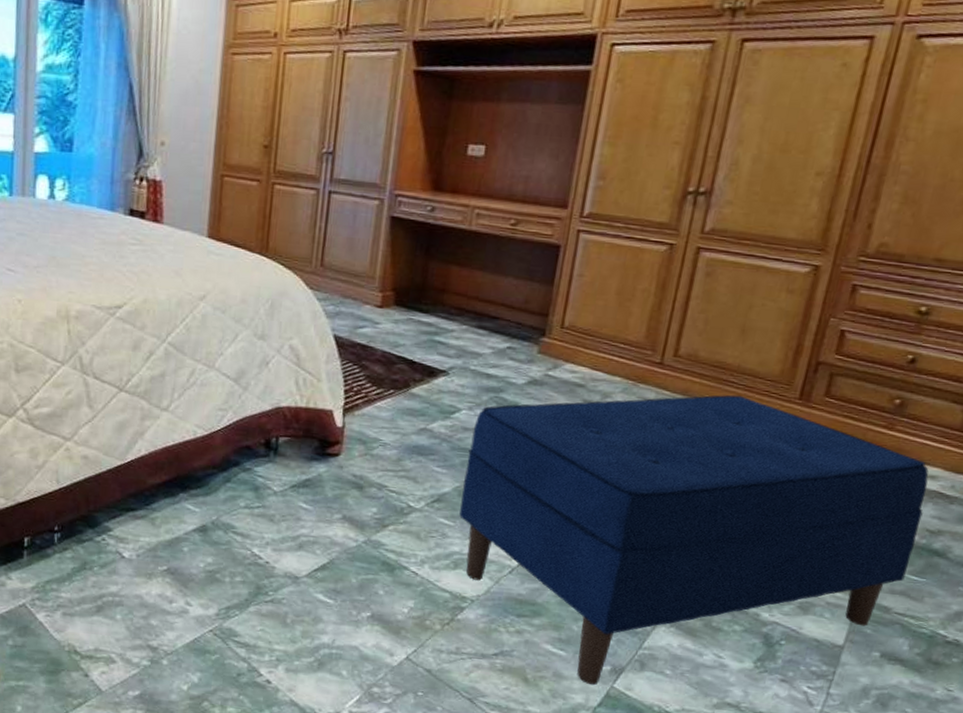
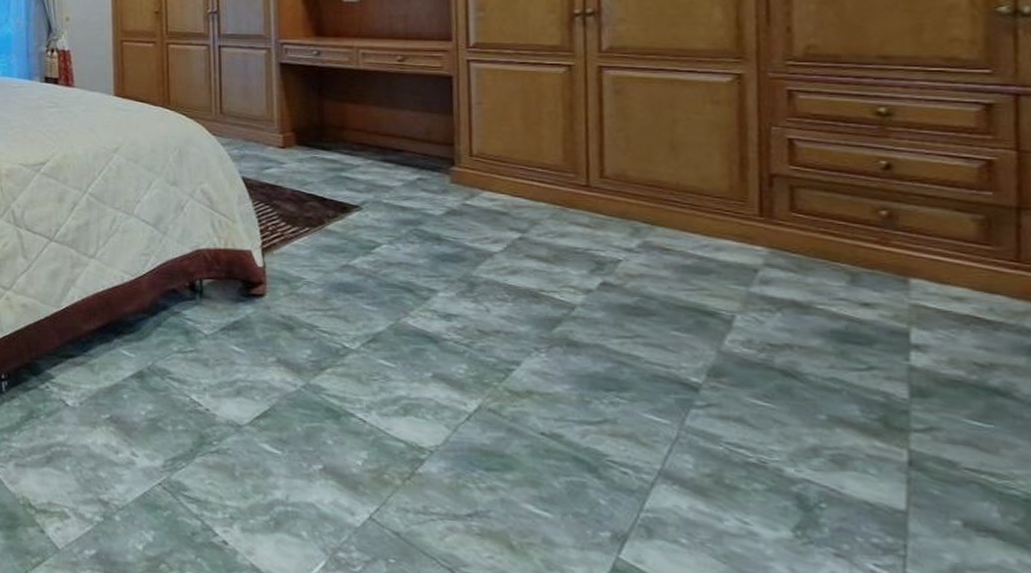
bench: present [459,394,929,686] -> none [397,215,964,556]

